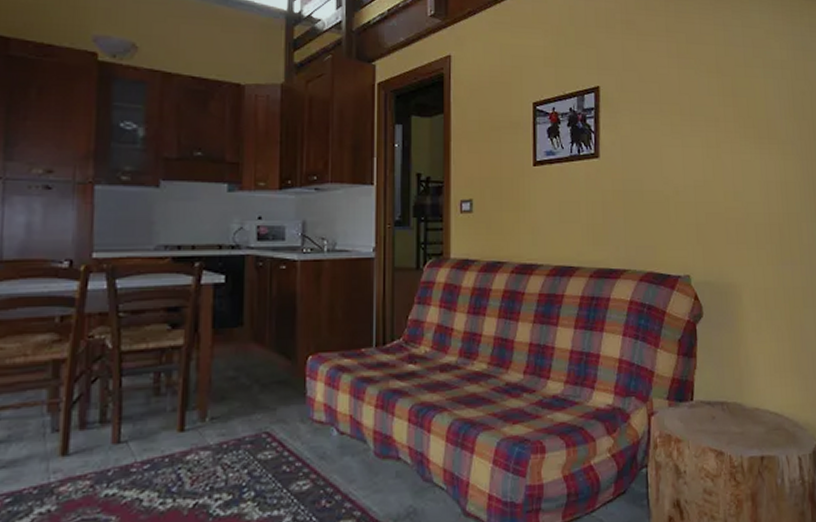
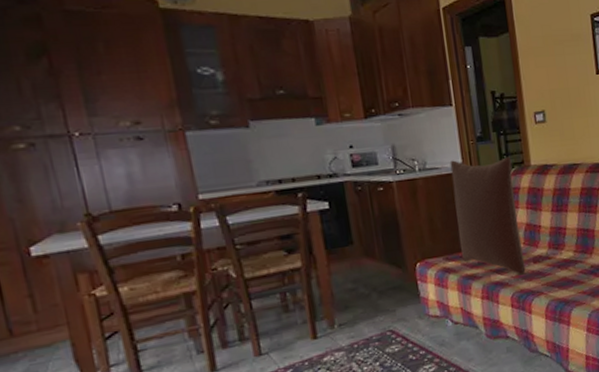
pillow: none [359,244,430,384] -> present [449,157,526,275]

